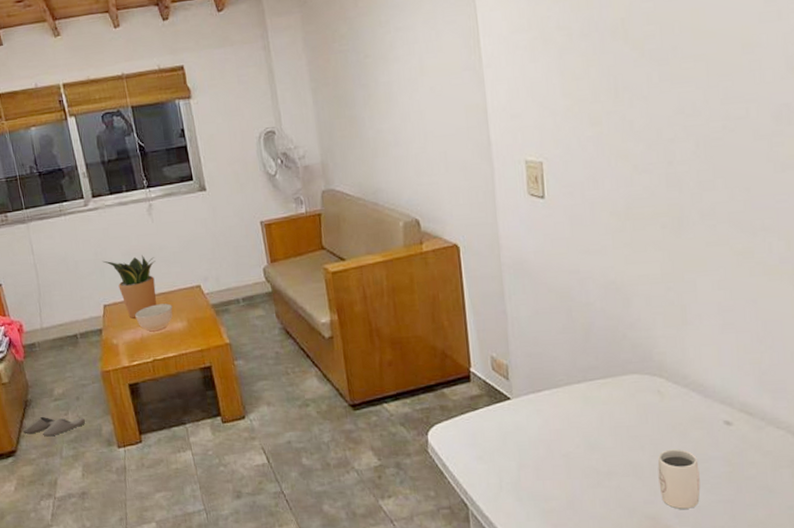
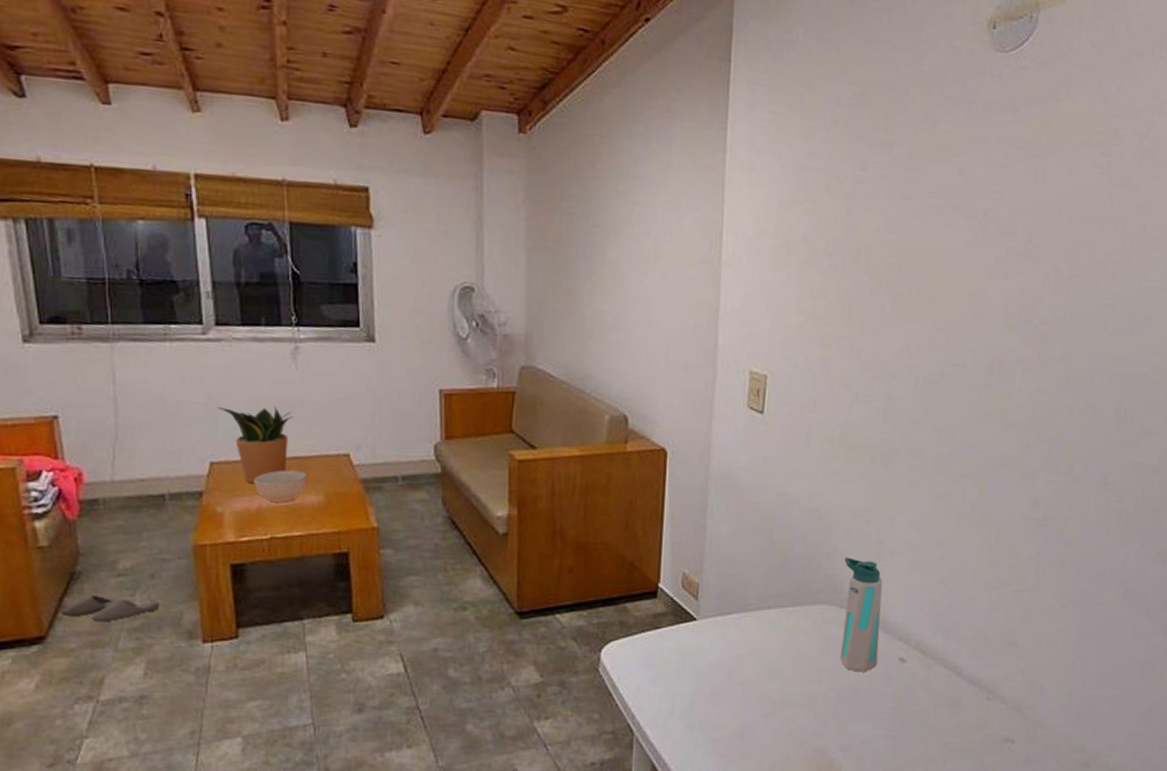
water bottle: none [648,325,701,438] -> present [840,557,883,672]
mug: present [657,449,701,509] -> none [830,683,870,742]

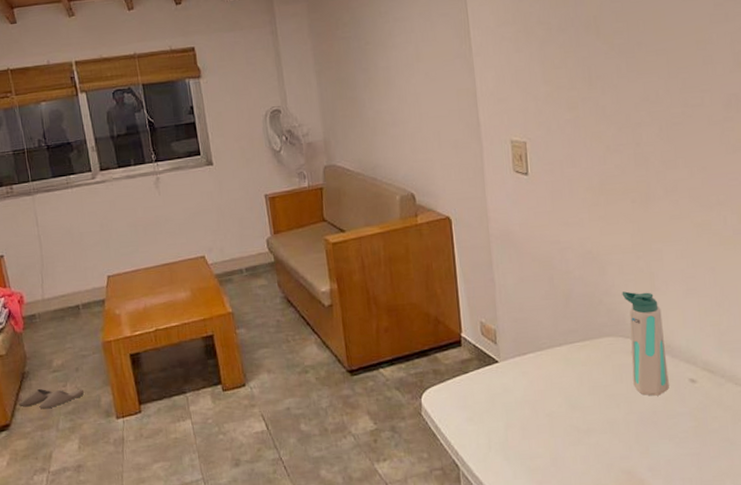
potted plant: present [217,406,293,484] -> none [107,226,161,289]
bowl: present [252,470,308,503] -> none [138,274,177,302]

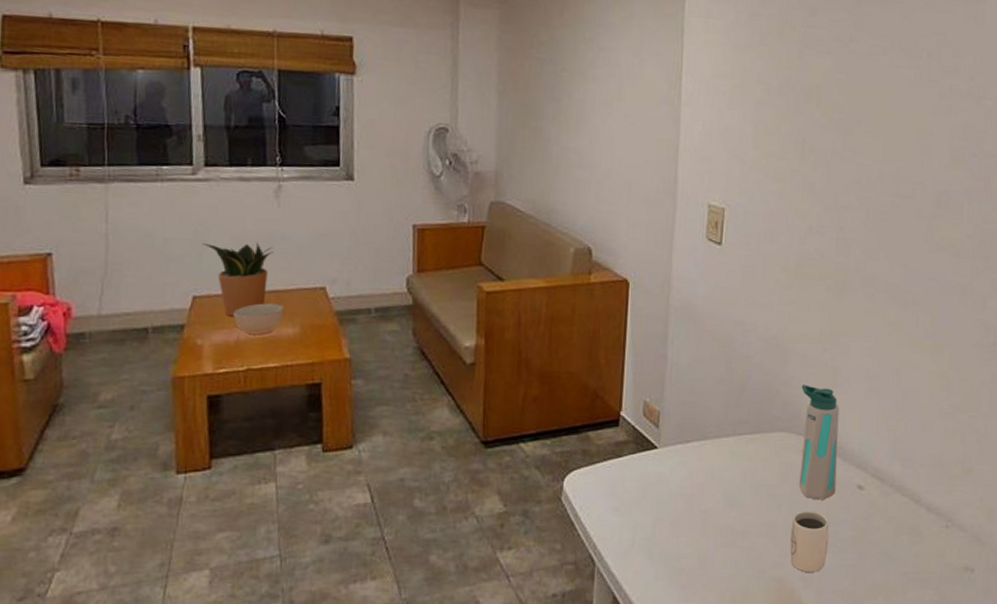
slippers: present [19,388,84,409] -> none [42,426,136,454]
potted plant: none [107,226,161,289] -> present [202,242,274,317]
bowl: none [138,274,177,302] -> present [232,303,285,336]
mug: none [632,406,670,463] -> present [790,511,830,572]

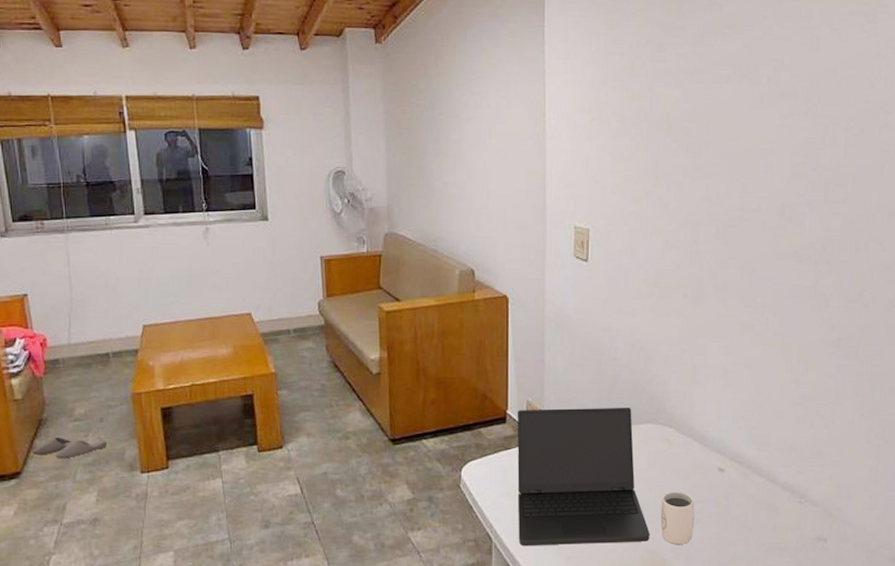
slippers: none [42,426,136,454] -> present [33,437,107,459]
potted plant: present [202,242,274,317] -> none [147,277,206,341]
bowl: present [232,303,285,336] -> none [176,329,219,356]
laptop: none [625,411,777,570] -> present [517,408,650,545]
water bottle: present [799,384,840,500] -> none [665,381,700,482]

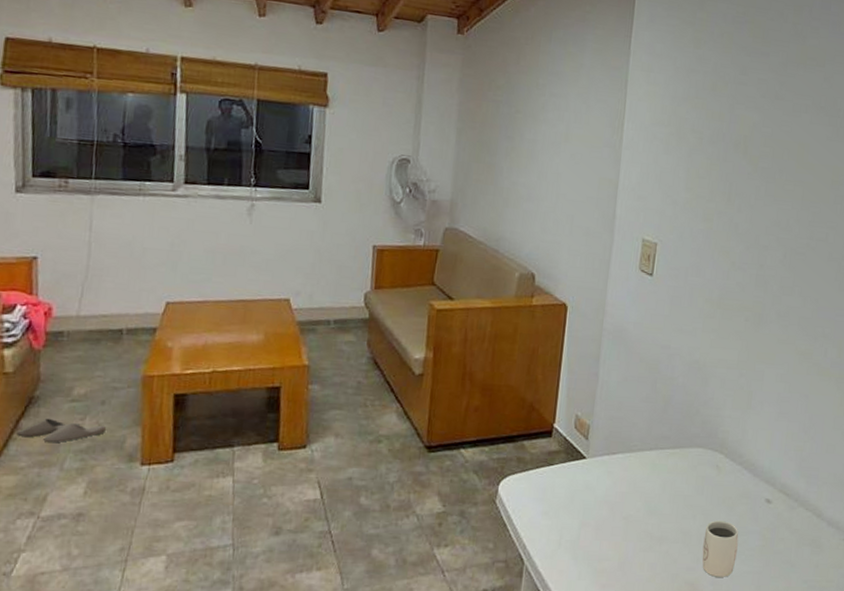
laptop: present [517,408,650,545] -> none [552,424,690,572]

